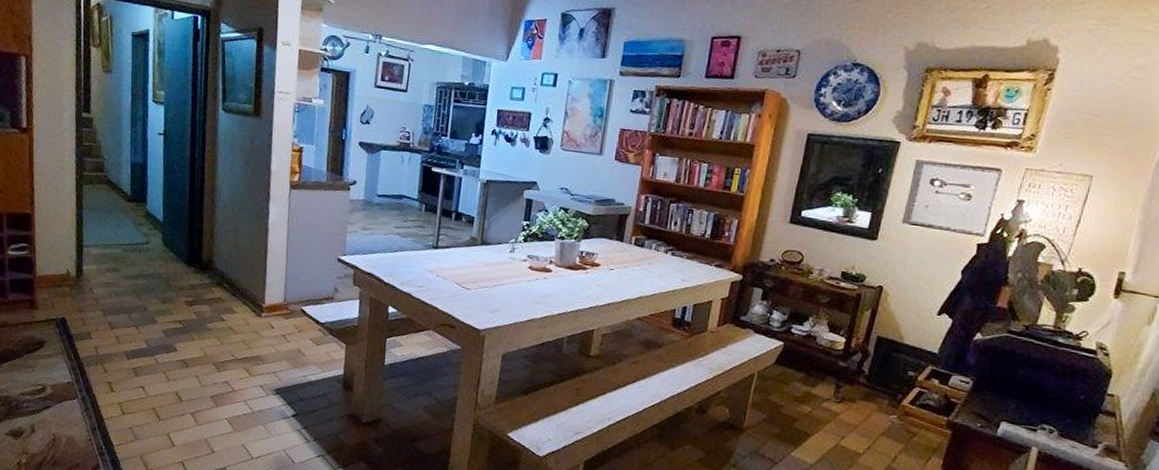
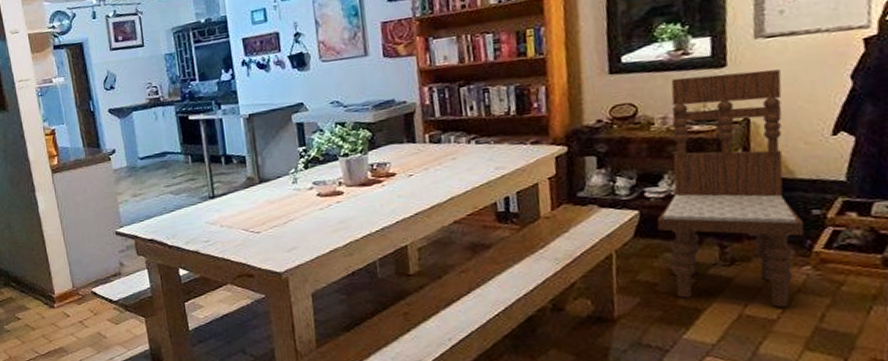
dining chair: none [794,239,914,445] -> present [657,69,805,307]

